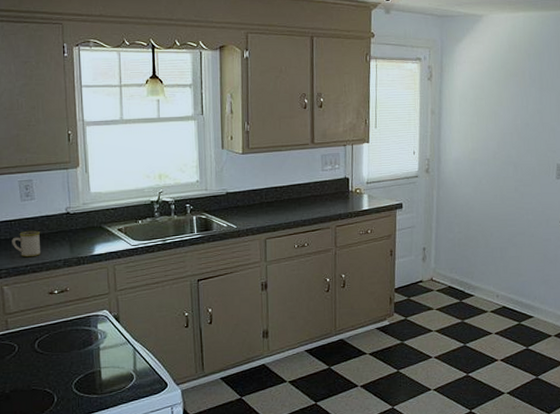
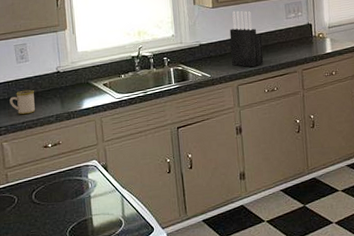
knife block: none [260,158,295,221] -> present [229,10,264,68]

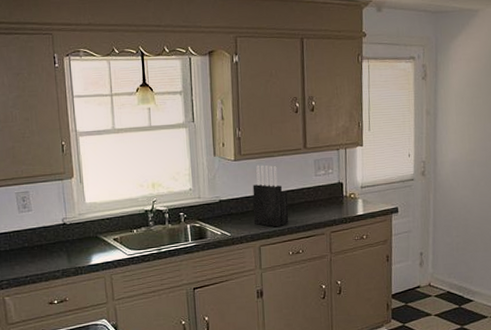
mug: present [10,89,35,115] -> none [11,241,39,269]

